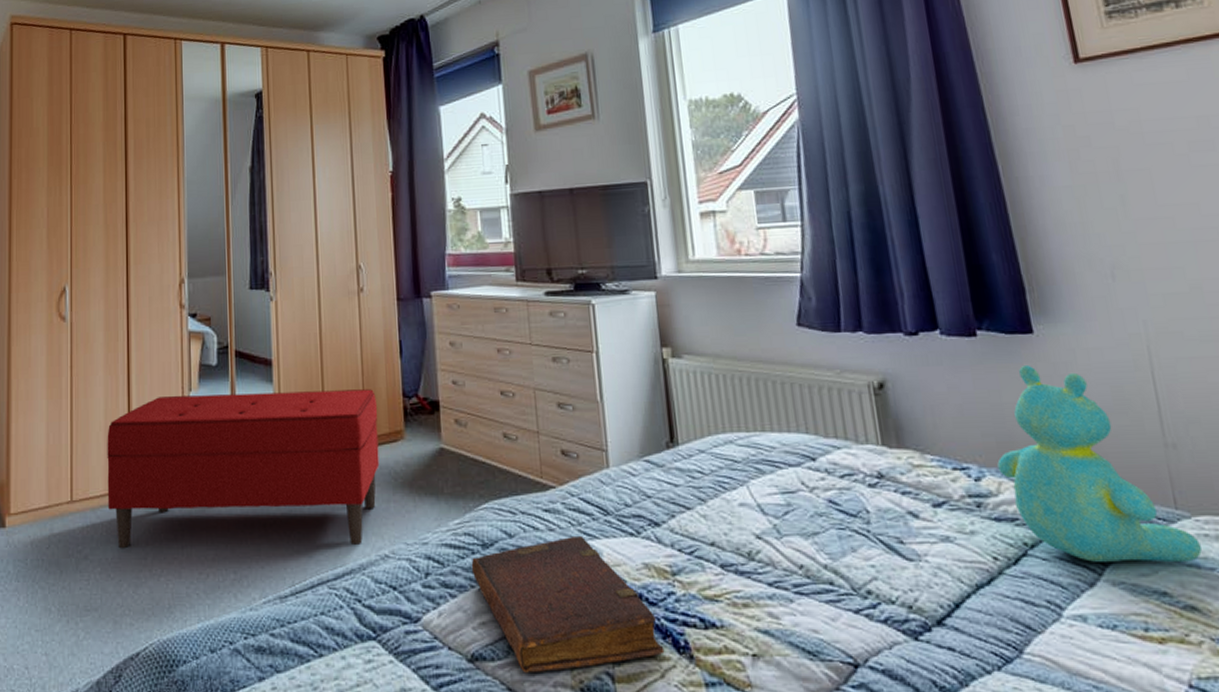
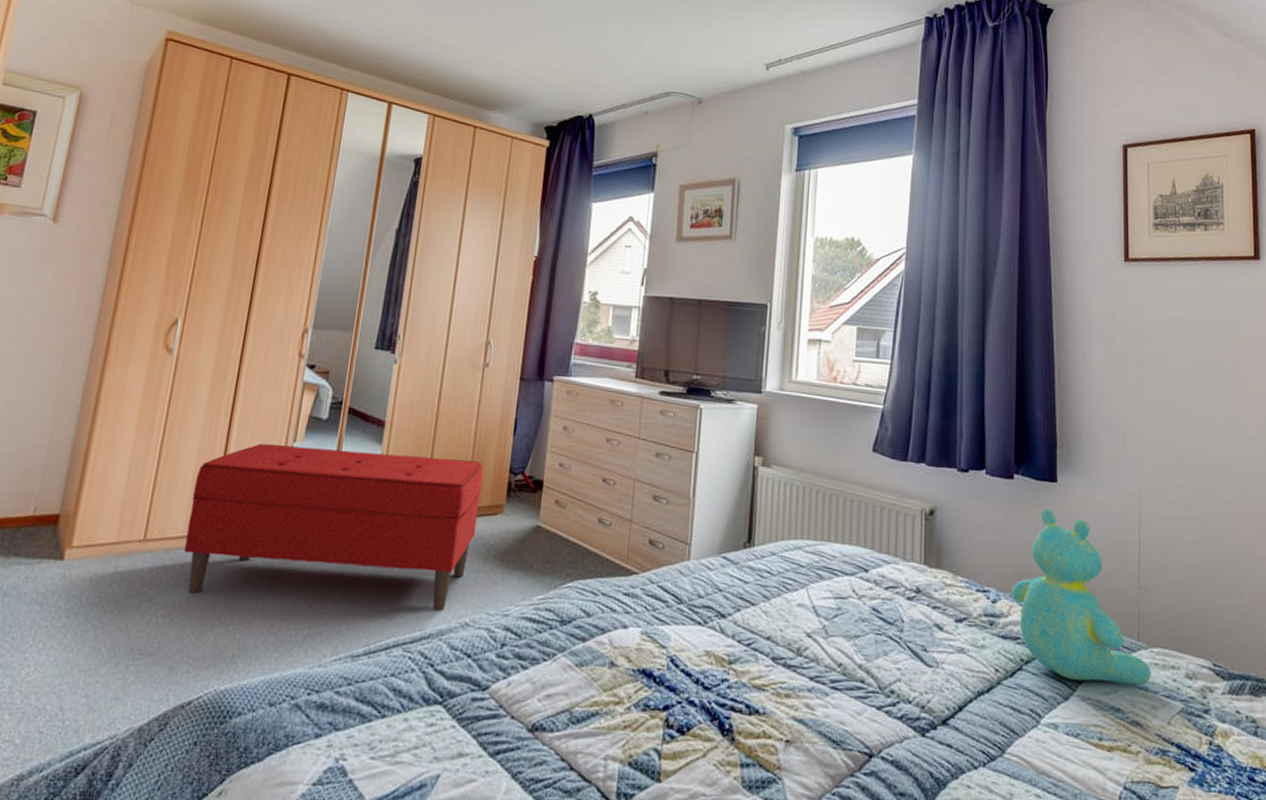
diary: present [471,535,665,673] -> none [546,620,710,746]

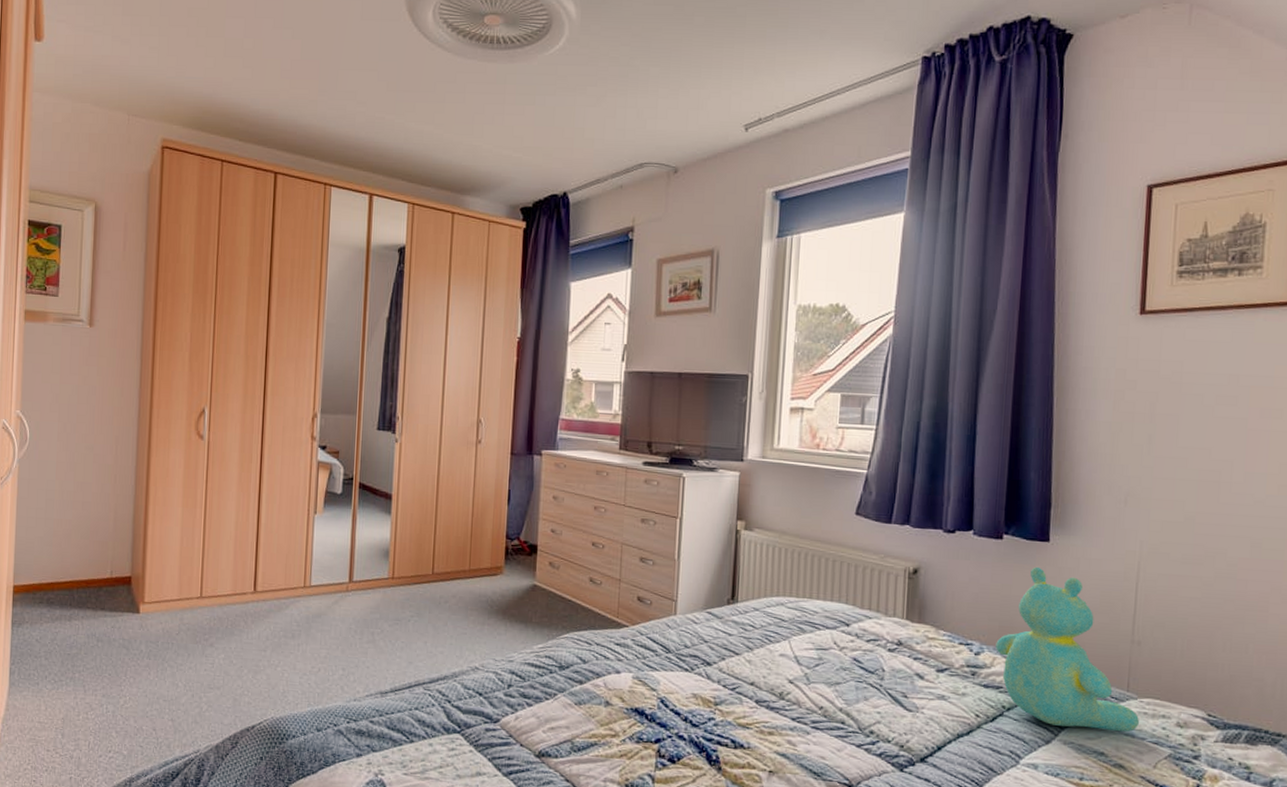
bench: present [183,444,484,611] -> none [233,516,483,657]

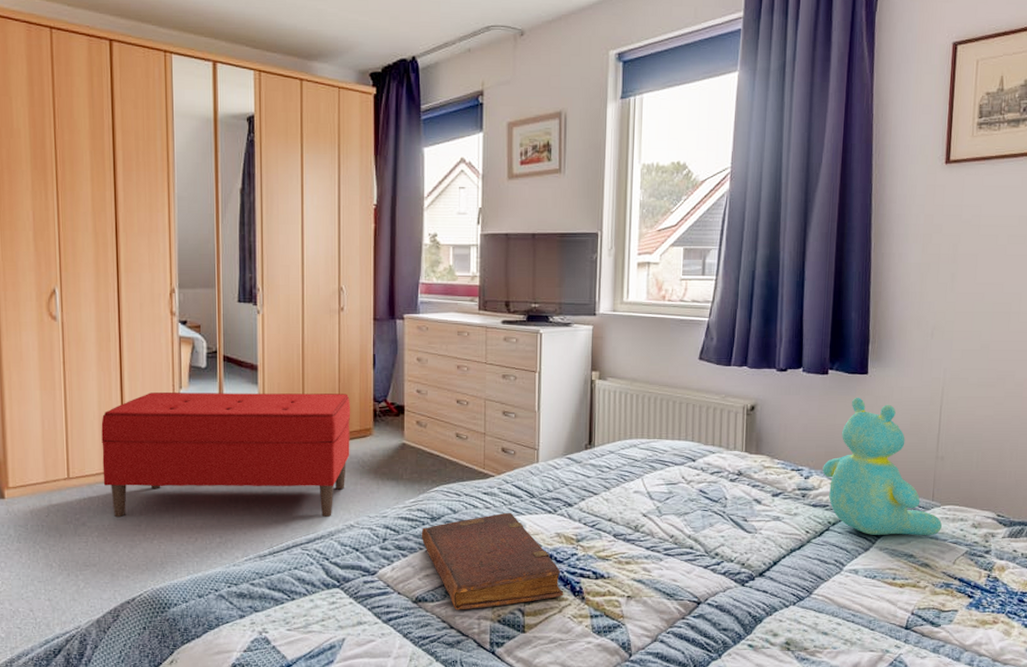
bench: none [233,516,483,657] -> present [101,392,351,517]
diary: none [548,666,699,770] -> present [421,512,564,610]

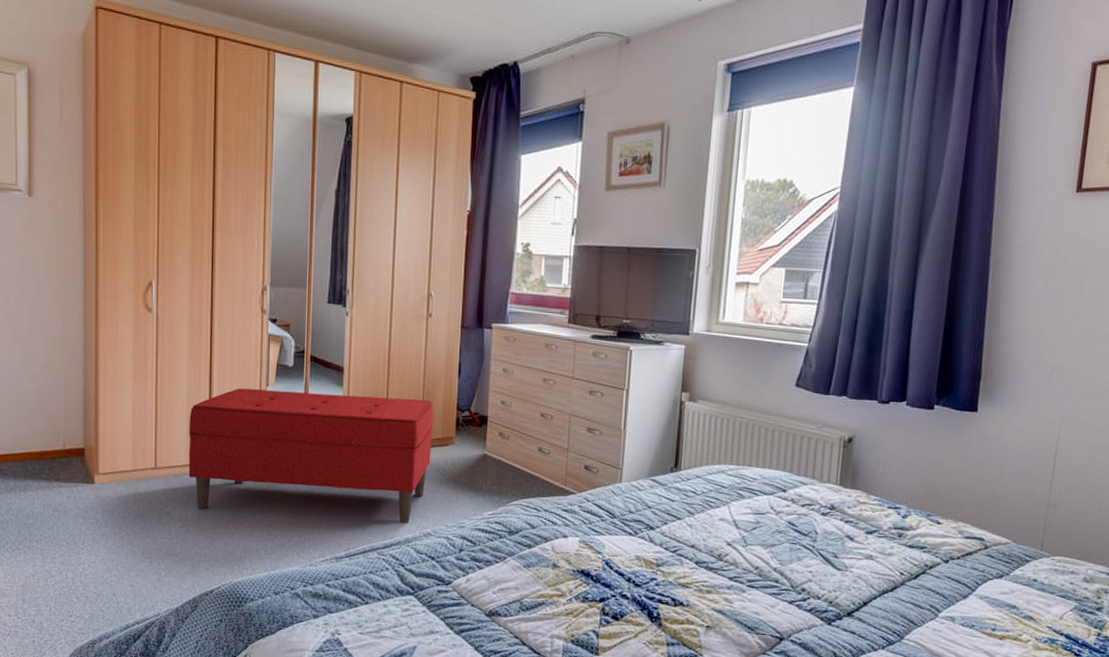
diary: present [421,512,564,610] -> none [497,531,641,627]
teddy bear: present [822,397,942,536] -> none [922,435,1050,587]

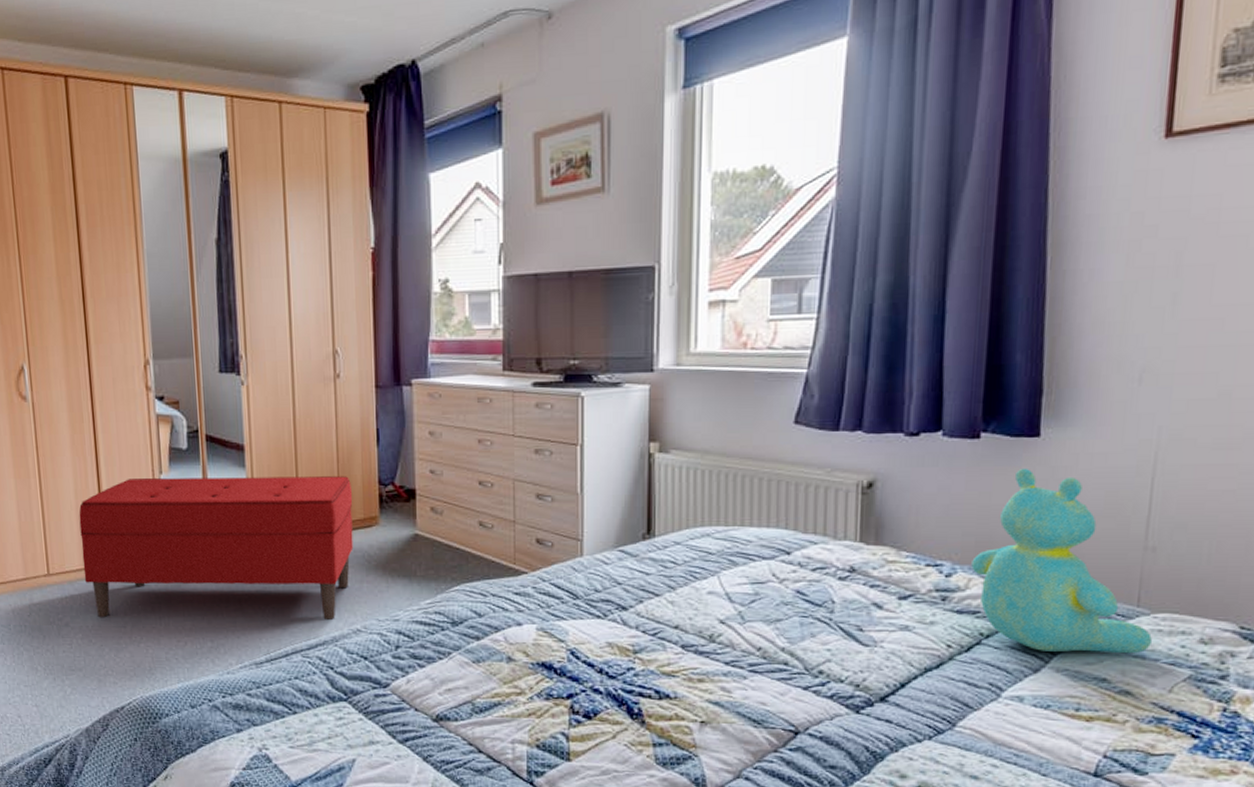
teddy bear: none [922,435,1050,587] -> present [971,468,1152,654]

